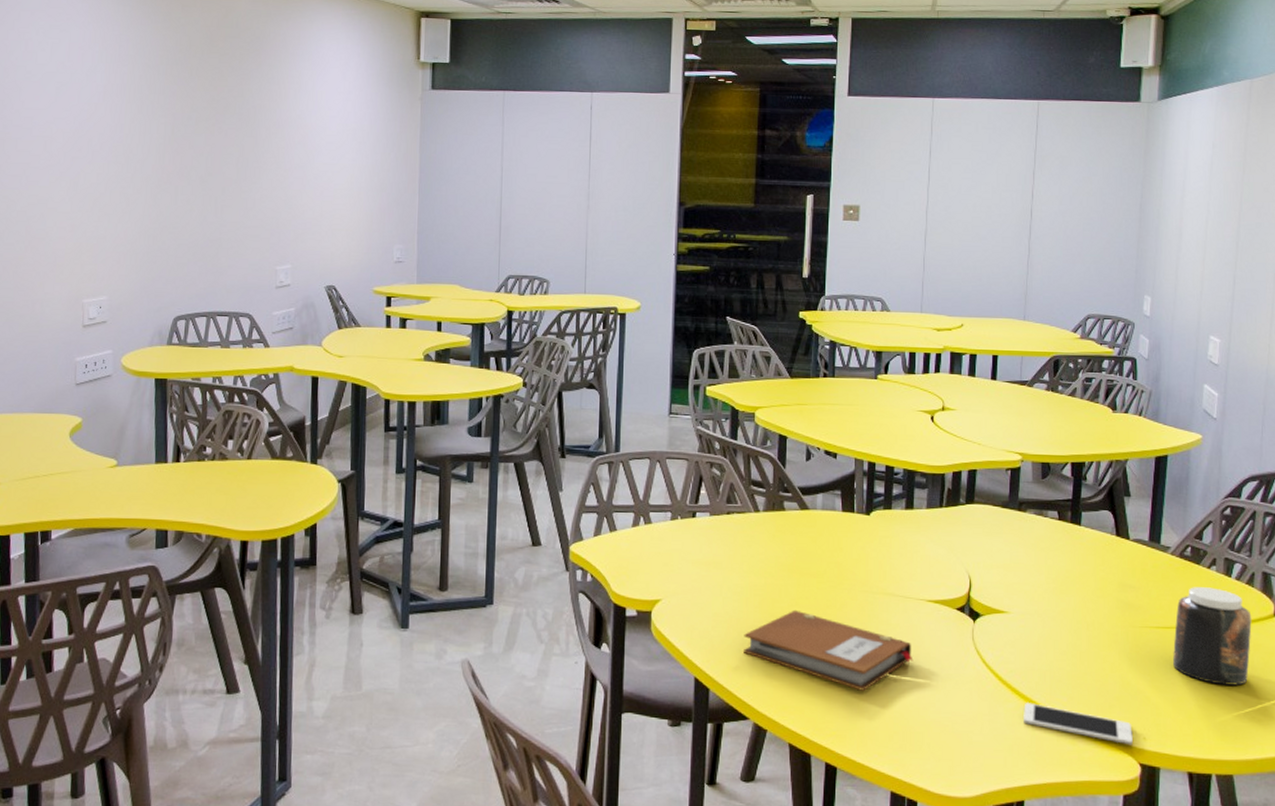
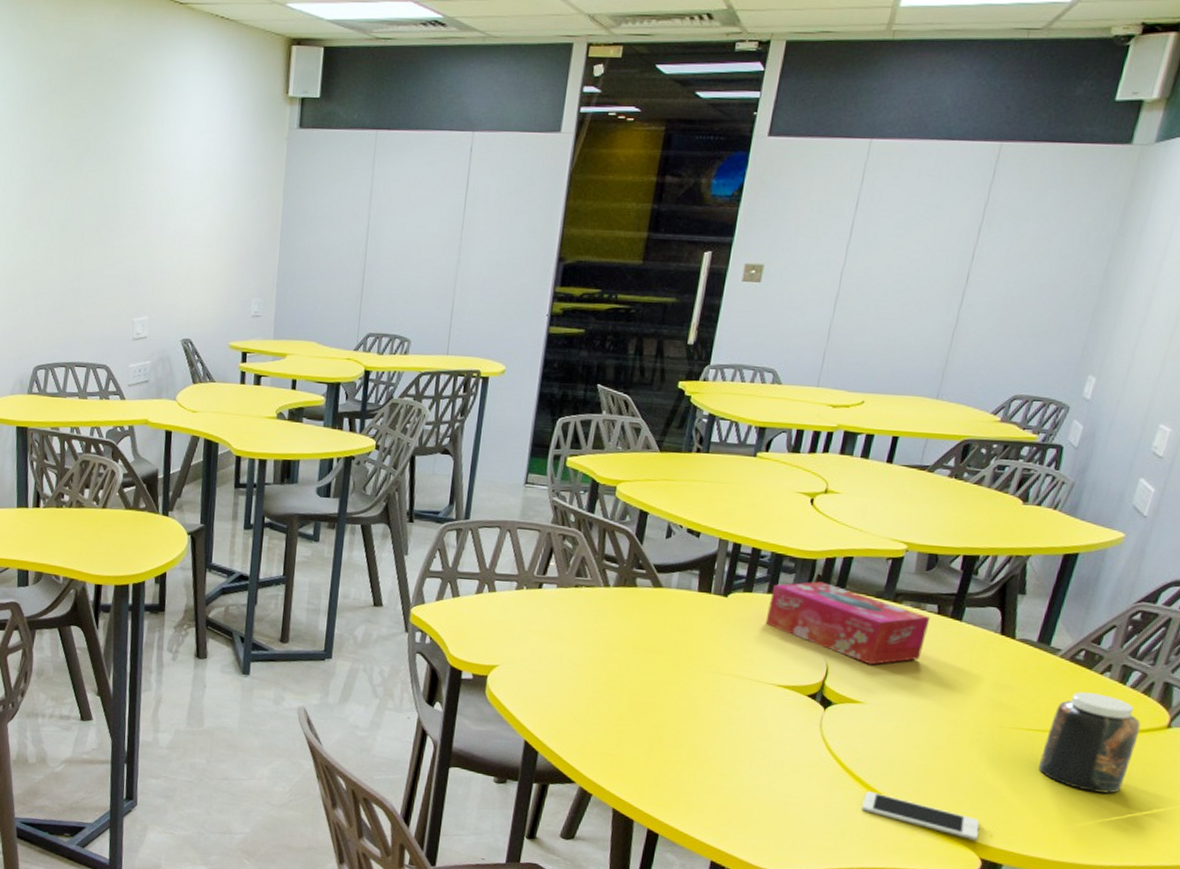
notebook: present [744,609,914,691] -> none [577,684,754,766]
tissue box: none [907,495,1054,574] -> present [765,581,931,665]

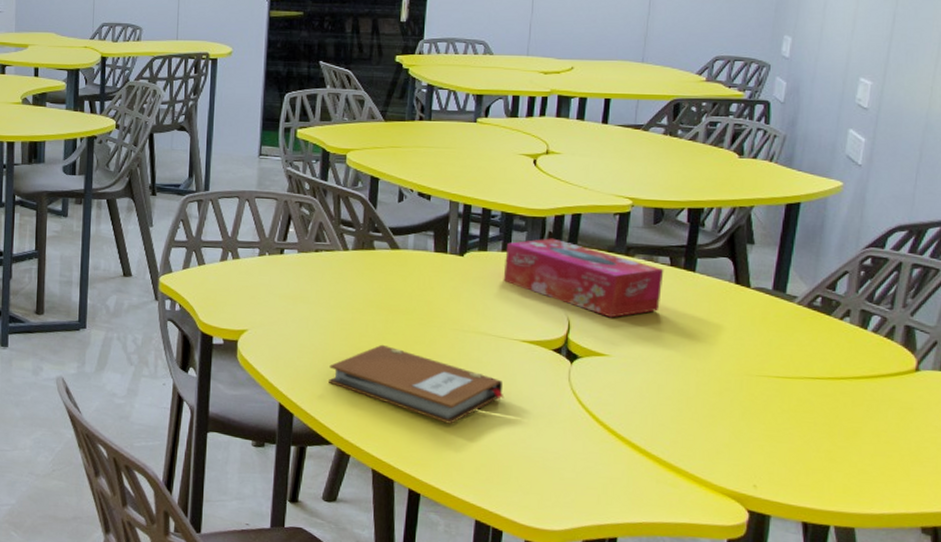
notebook: none [577,684,754,766] -> present [329,344,504,424]
cell phone: present [862,790,979,841] -> none [620,443,742,492]
jar: present [1038,692,1141,794] -> none [793,338,889,440]

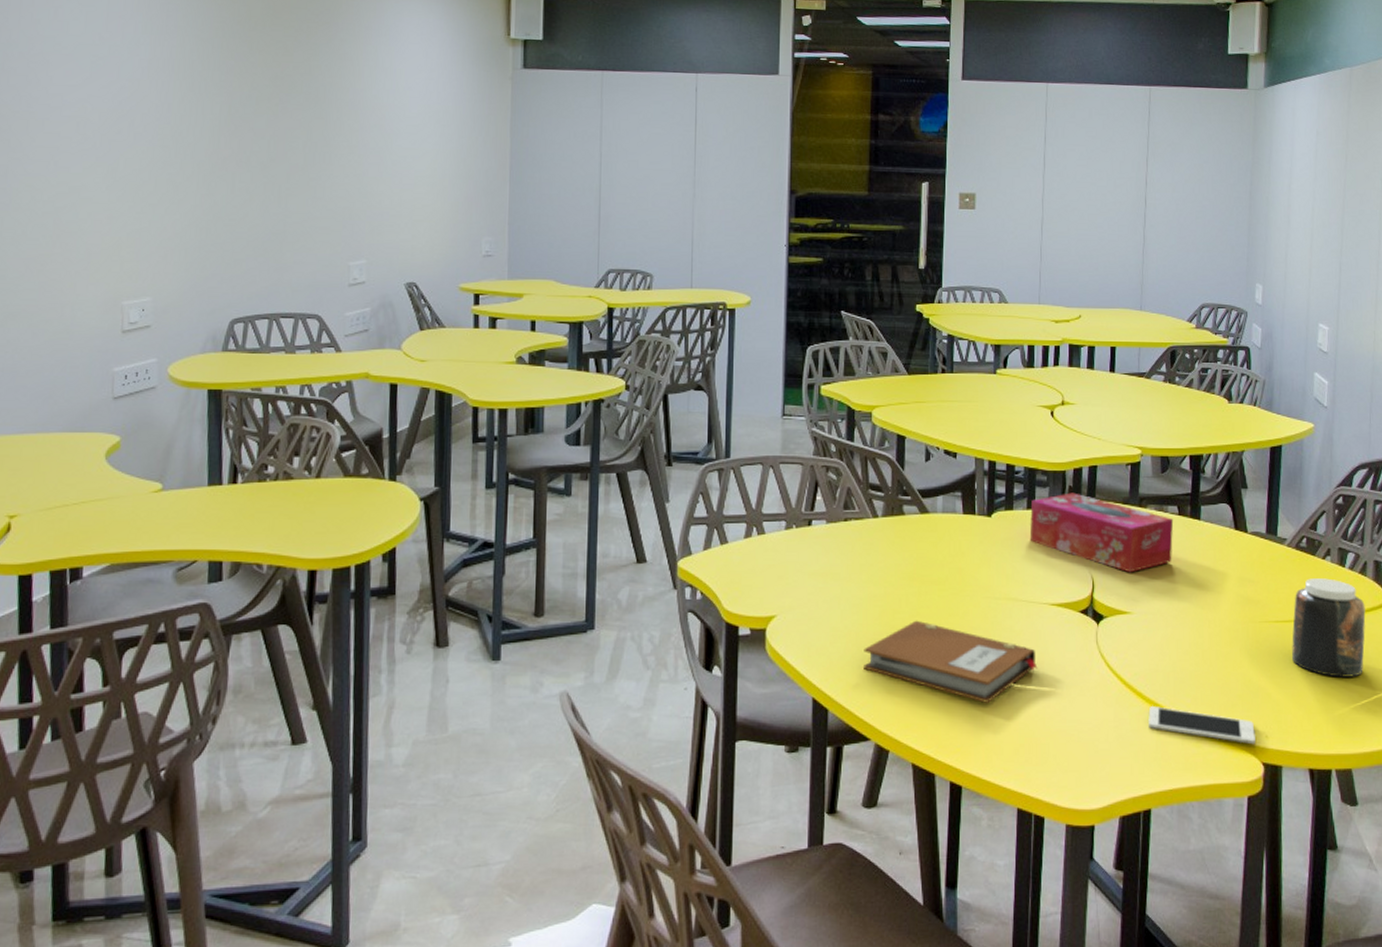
cell phone: none [620,443,742,492] -> present [1148,705,1255,745]
jar: none [793,338,889,440] -> present [1292,578,1366,678]

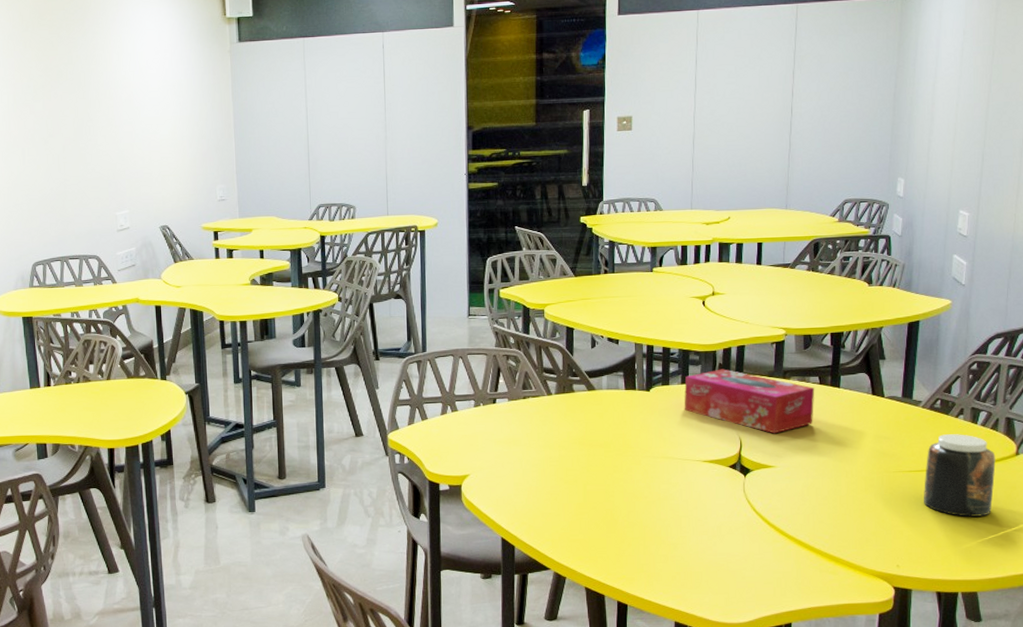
notebook: present [864,620,1038,703] -> none [543,476,692,540]
cell phone: present [1148,705,1255,745] -> none [790,541,887,572]

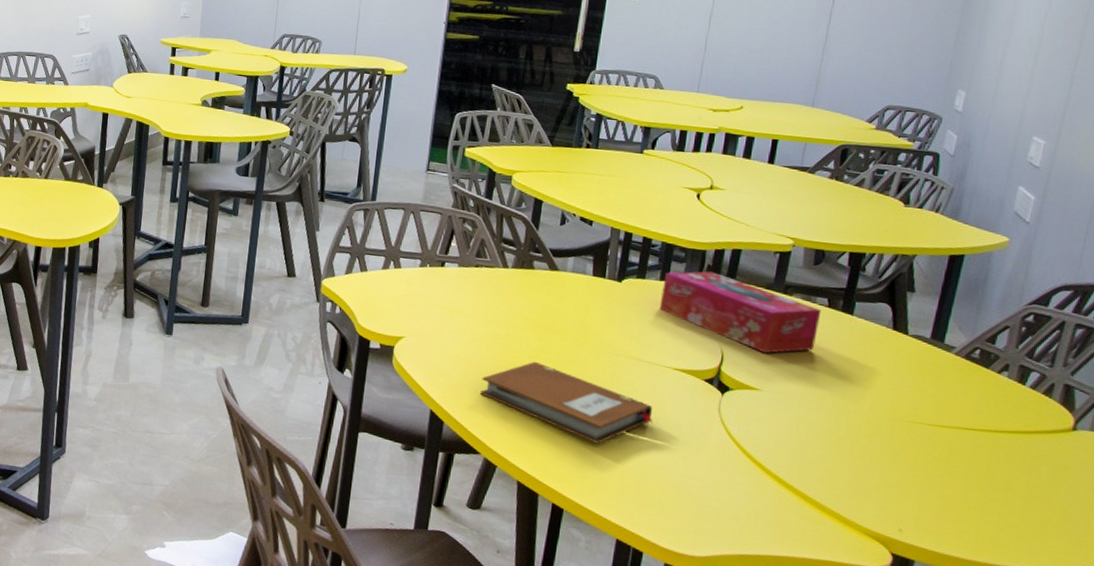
notebook: none [543,476,692,540] -> present [480,361,653,444]
jar: present [924,434,996,517] -> none [943,389,1045,494]

